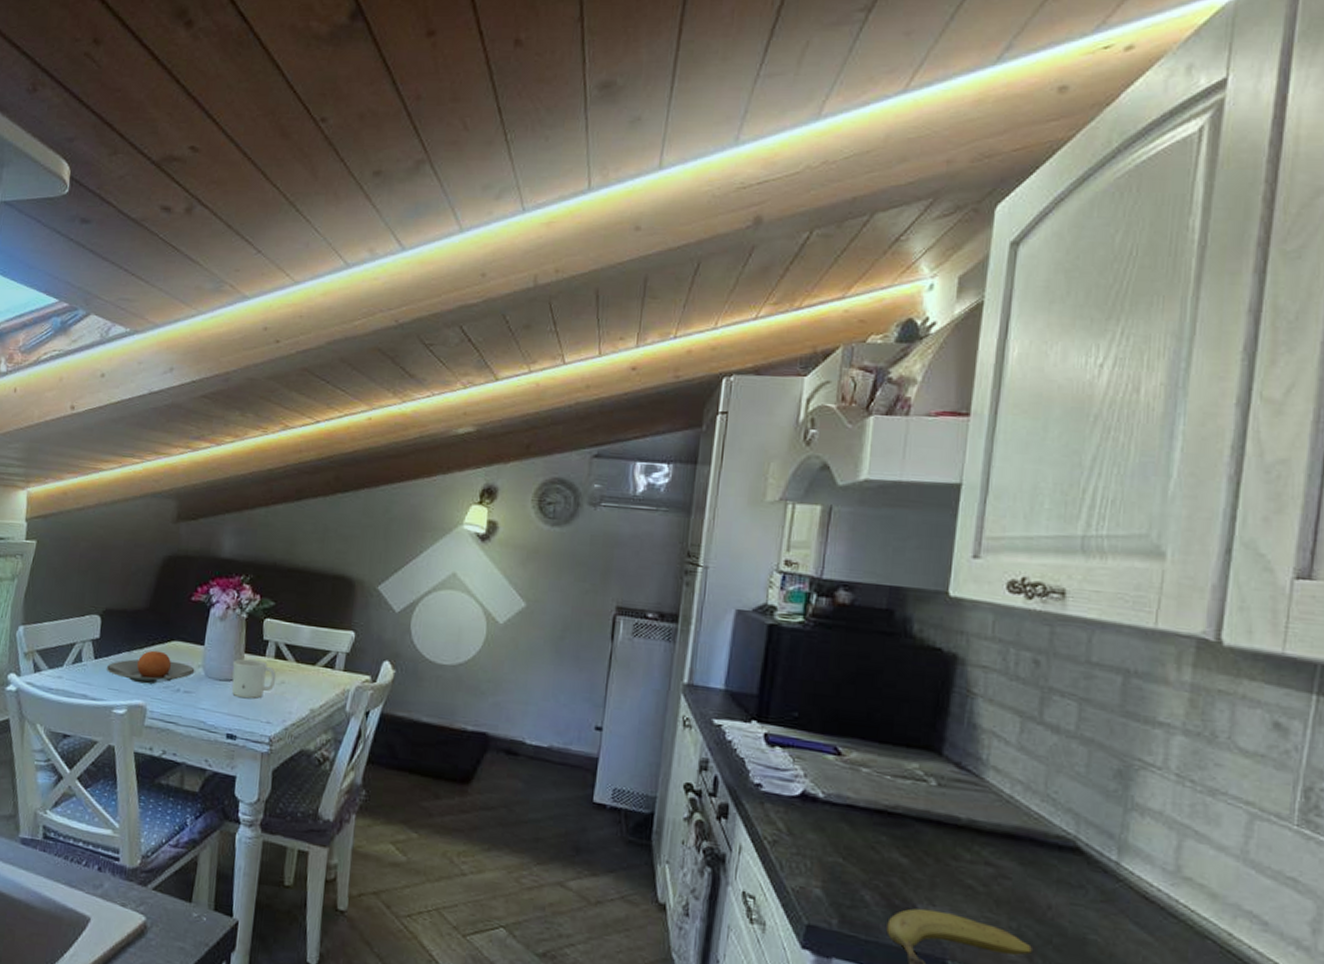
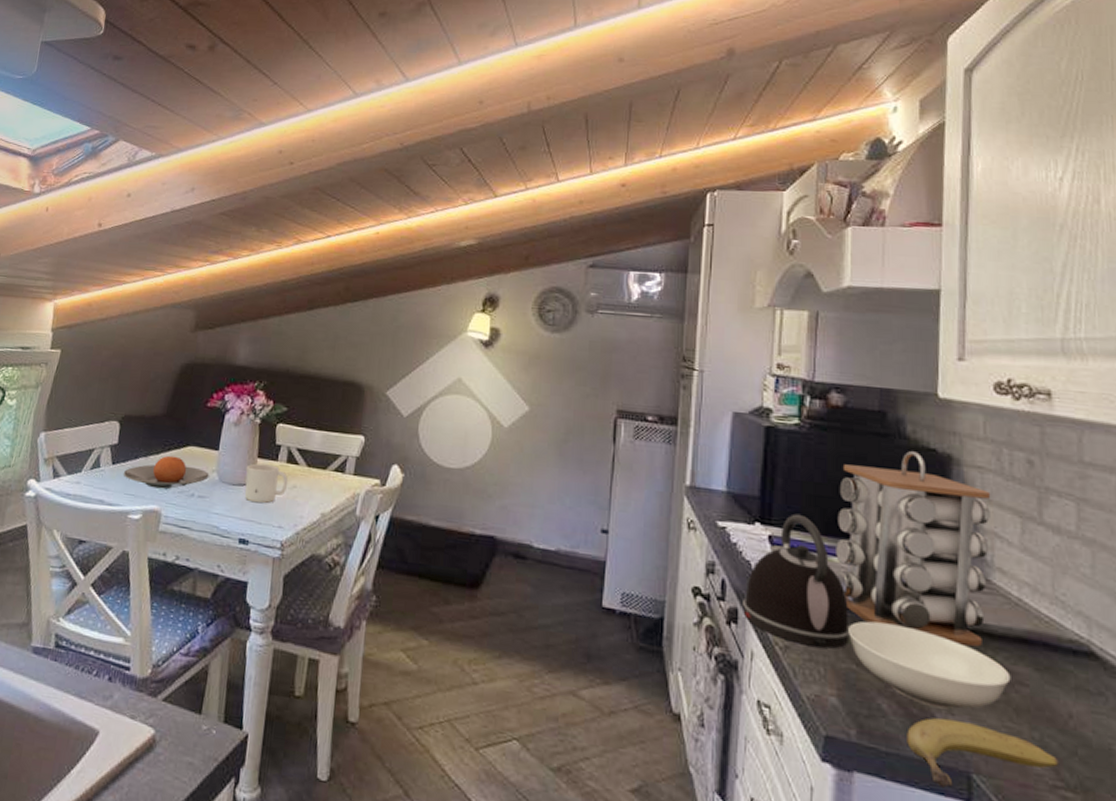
kettle: none [733,712,840,843] -> present [743,514,850,649]
spice rack: none [828,650,993,842] -> present [834,451,991,647]
bowl: none [838,817,995,901] -> present [848,621,1011,709]

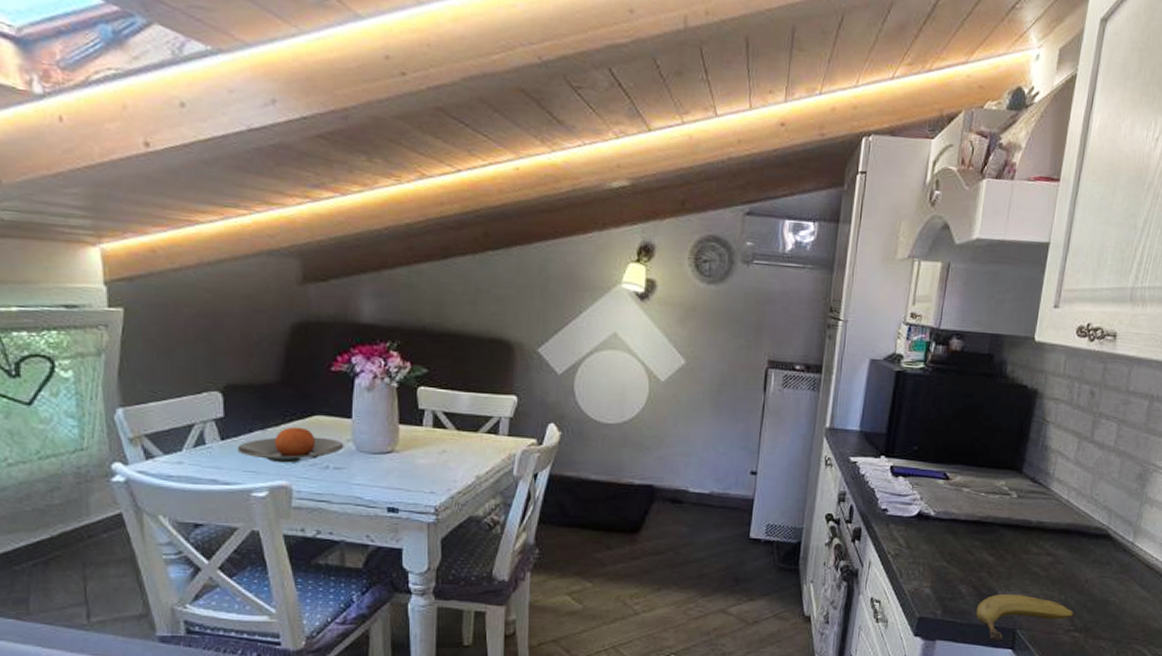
mug: present [244,463,289,504] -> none [388,430,437,471]
kettle: present [743,514,850,649] -> none [865,446,947,552]
spice rack: present [834,451,991,647] -> none [938,388,1061,539]
bowl: present [848,621,1011,709] -> none [944,528,1053,587]

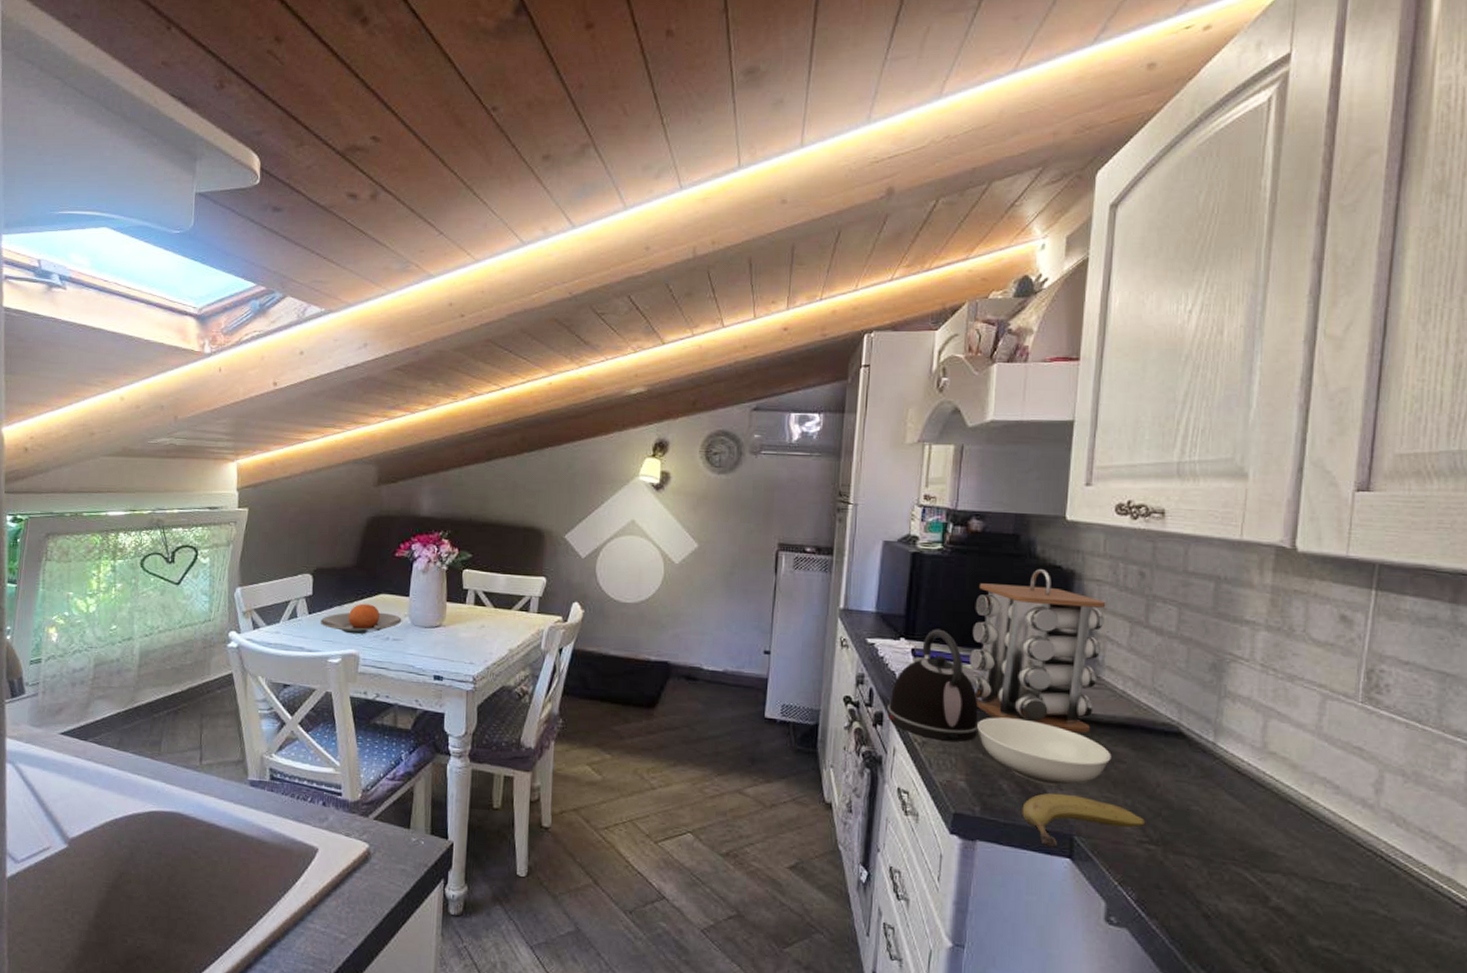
kettle: none [865,446,947,552] -> present [887,629,979,742]
spice rack: none [938,388,1061,539] -> present [968,569,1106,733]
bowl: none [944,528,1053,587] -> present [977,717,1112,786]

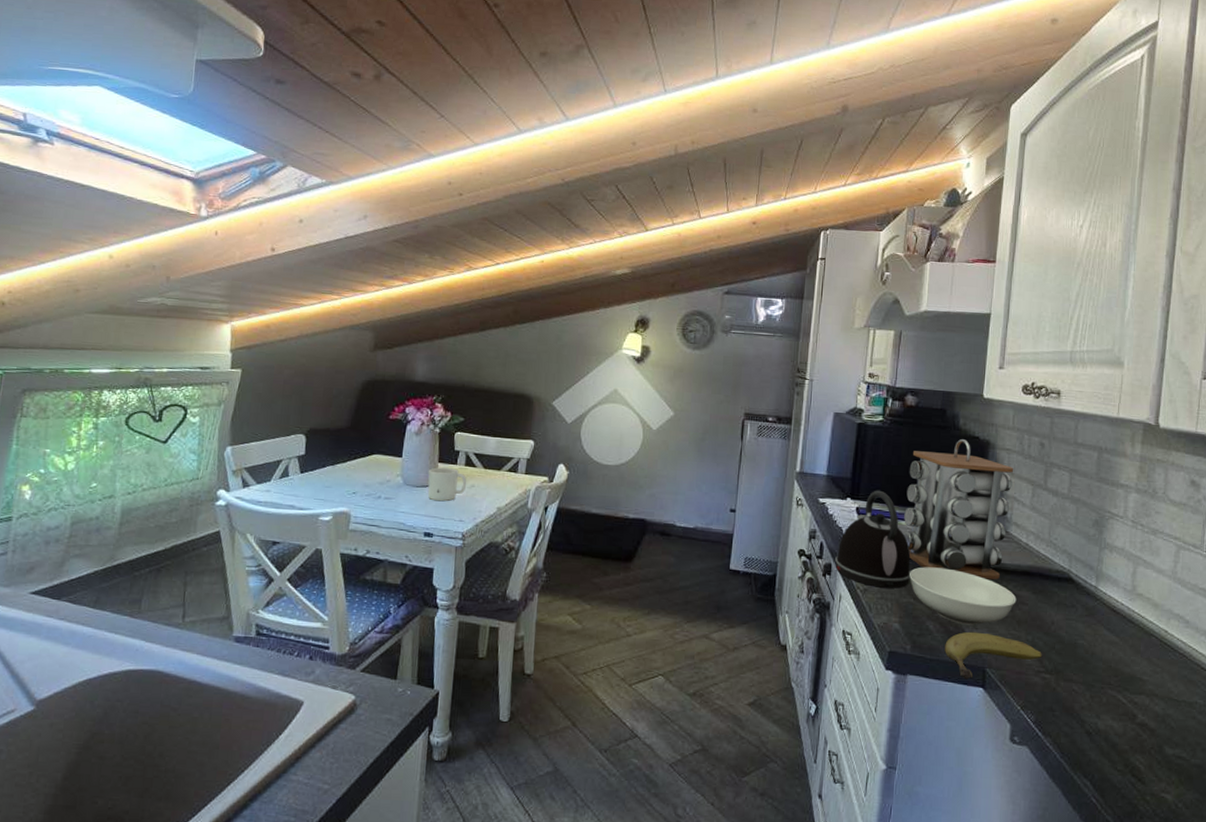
plate: present [320,603,402,635] -> none [311,463,394,493]
mug: none [436,607,477,643] -> present [427,467,467,502]

